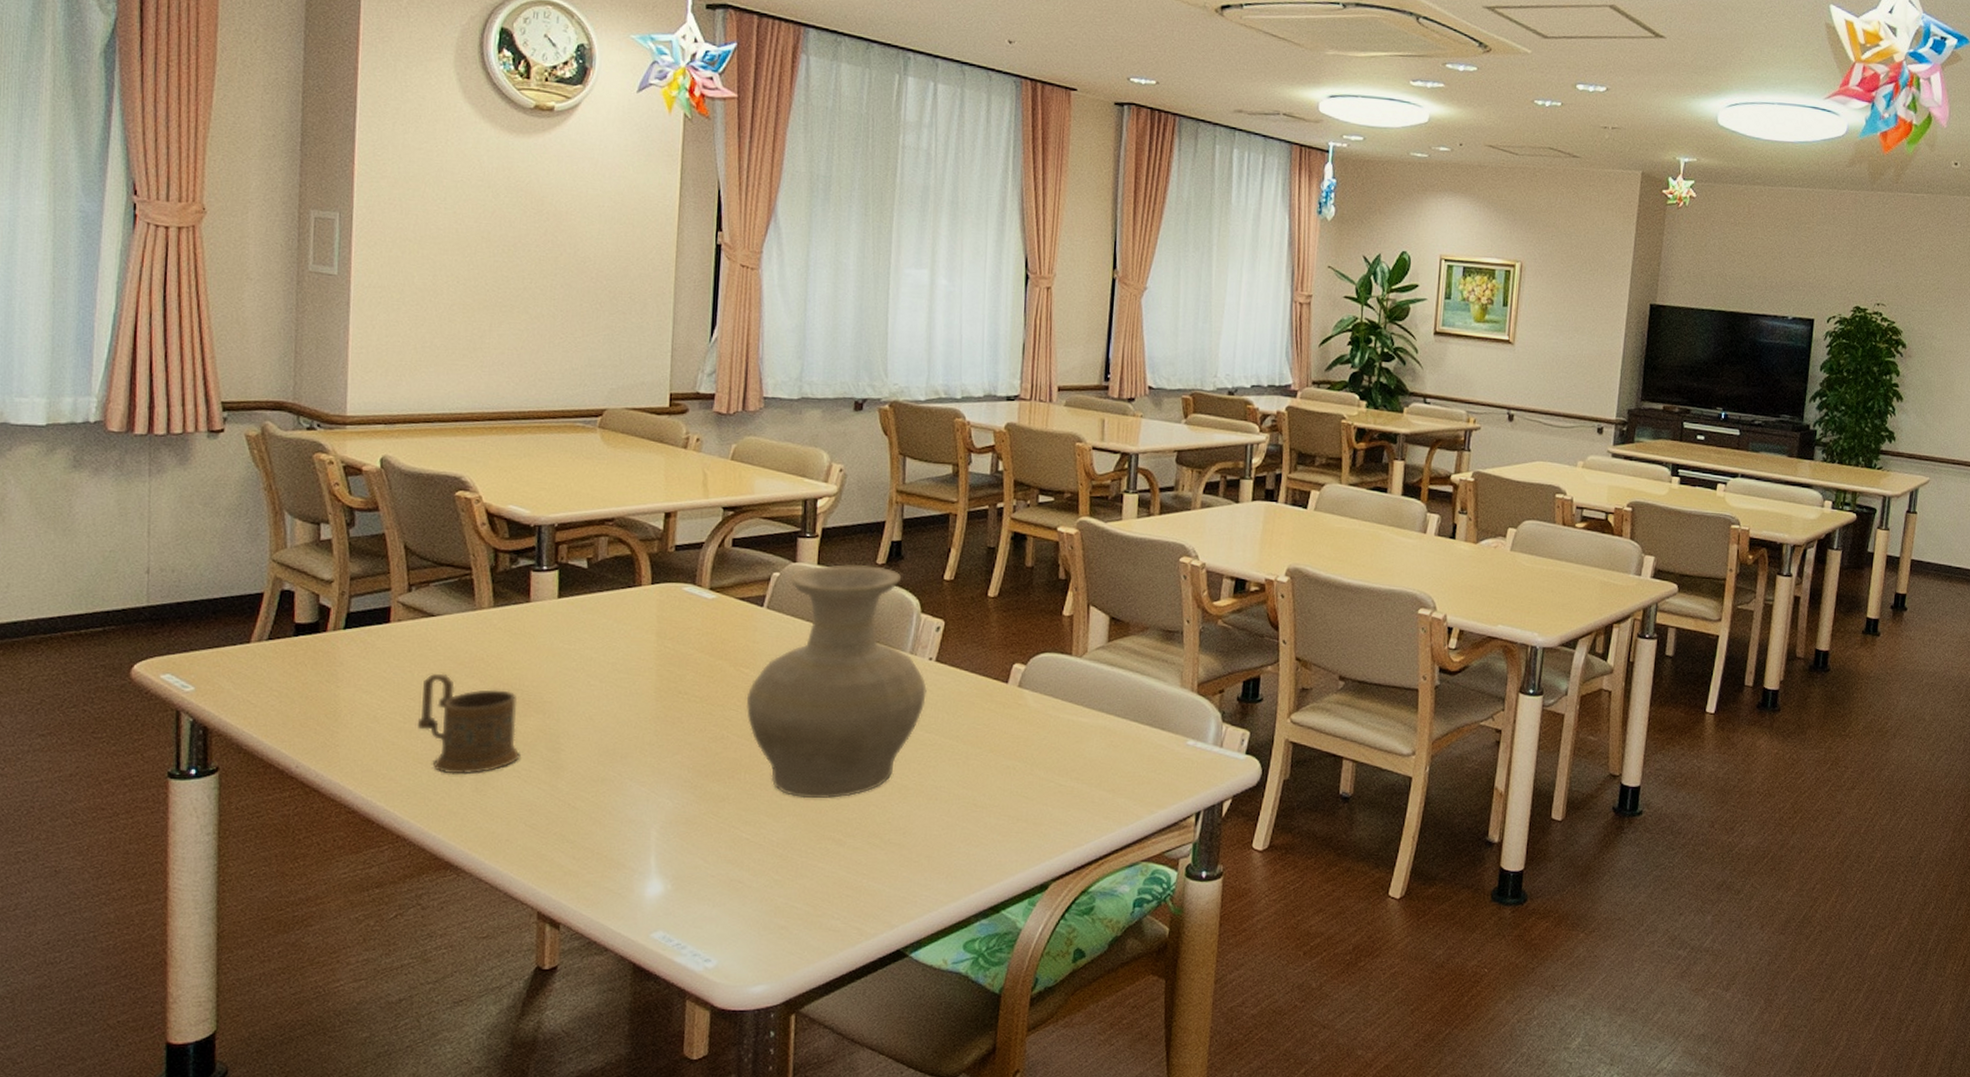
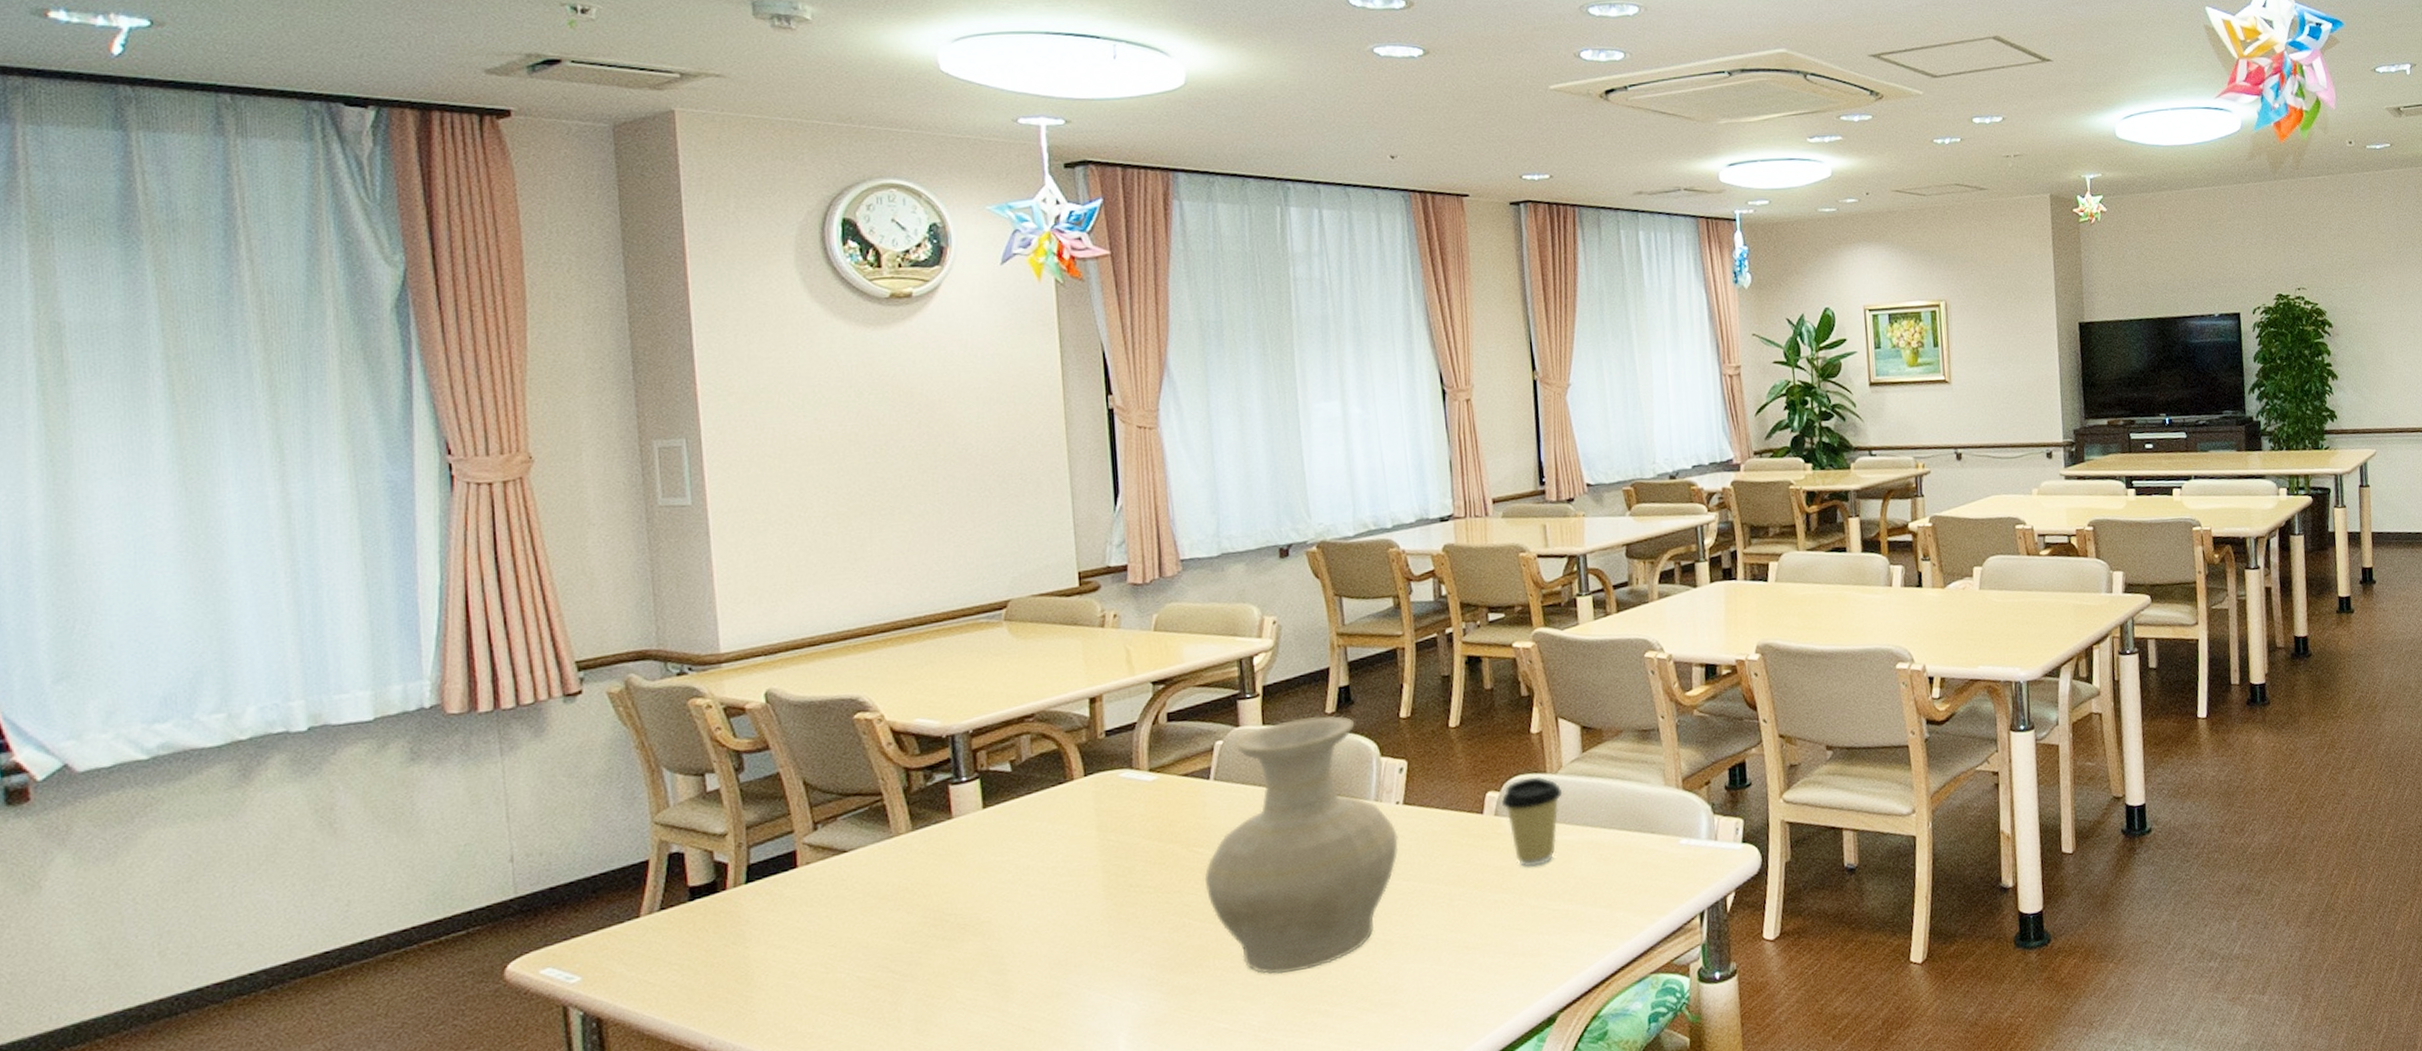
mug: present [418,673,520,775] -> none [842,911,963,1020]
coffee cup: none [1026,657,1085,741] -> present [1500,776,1563,868]

